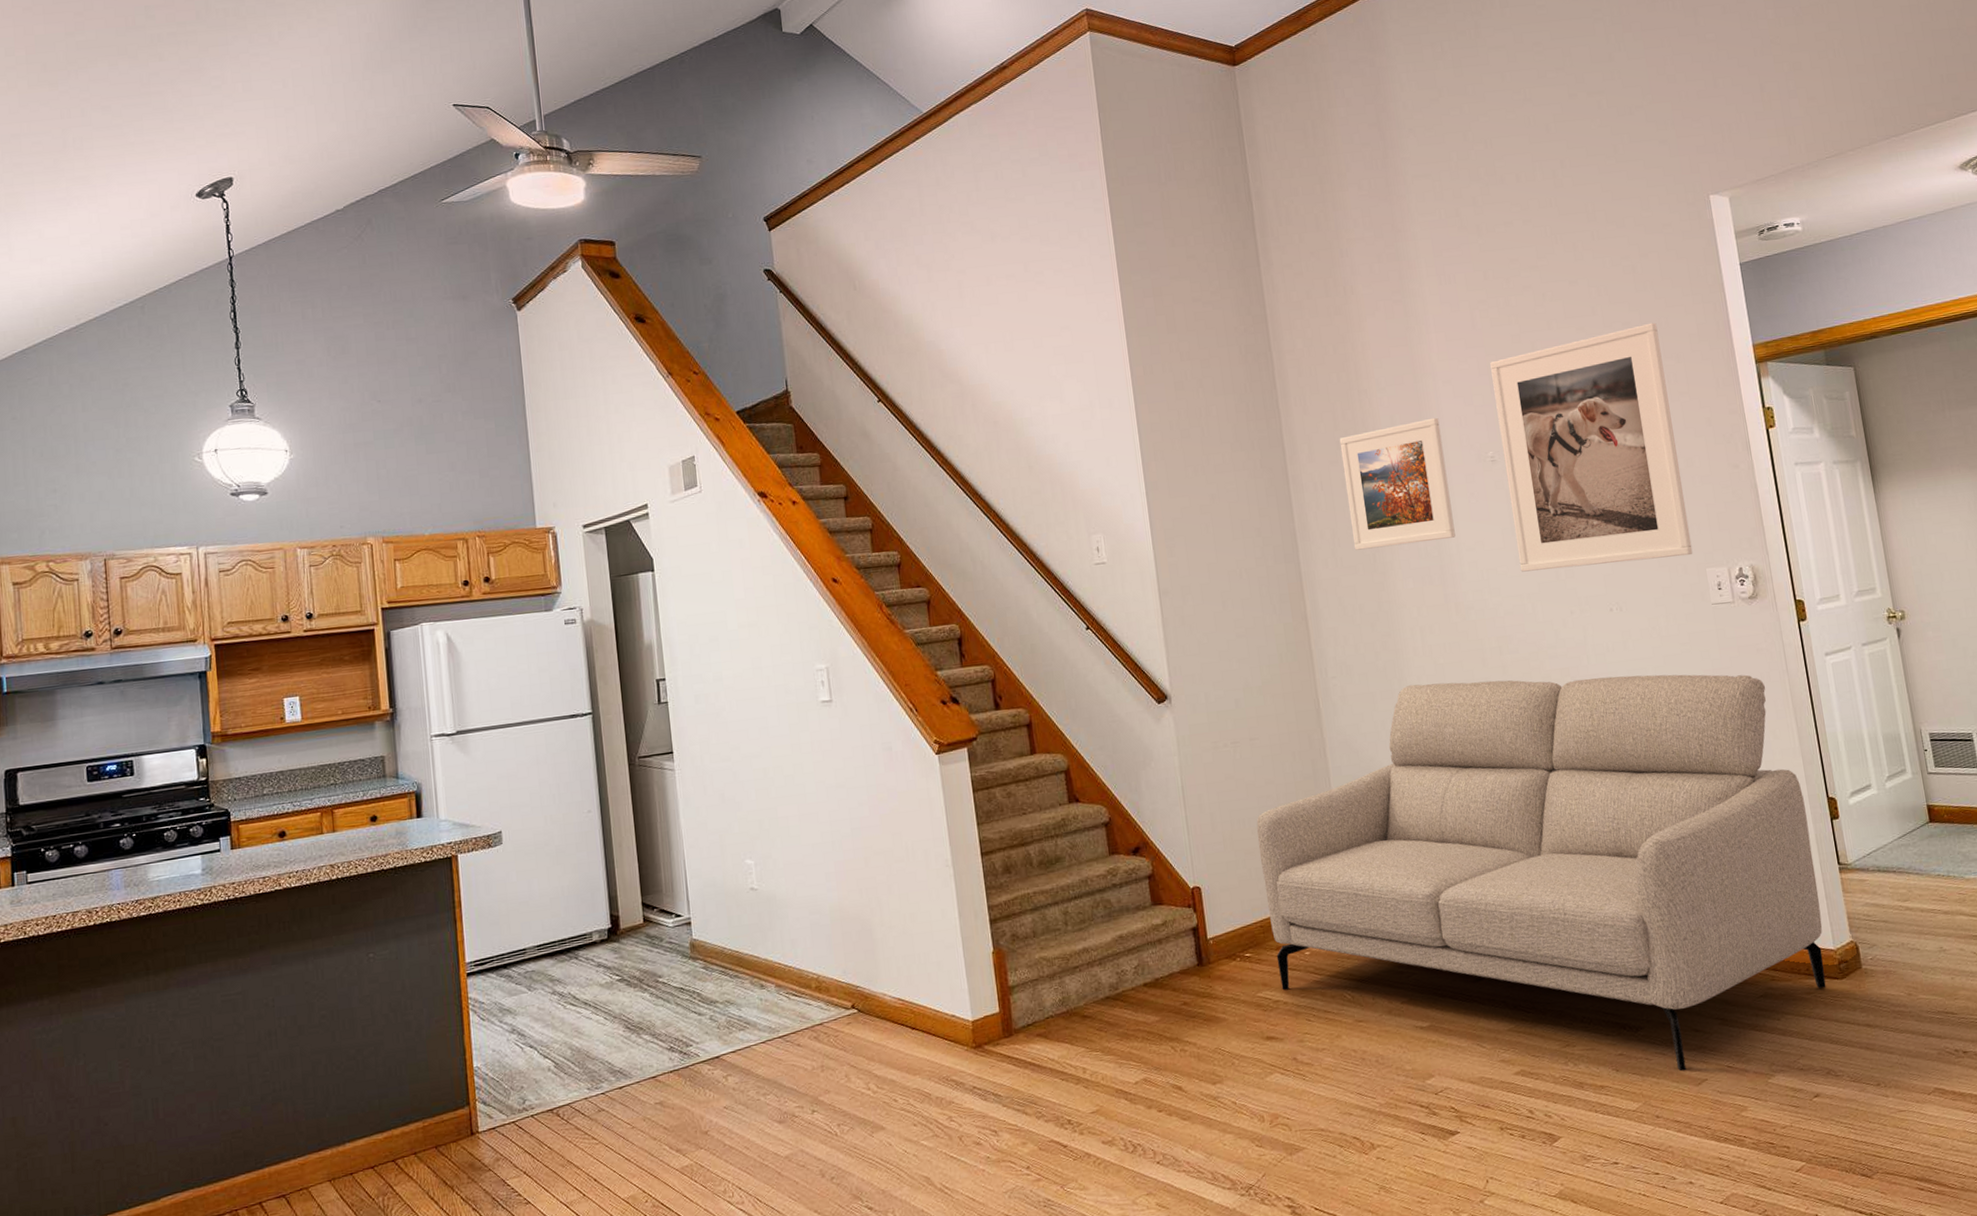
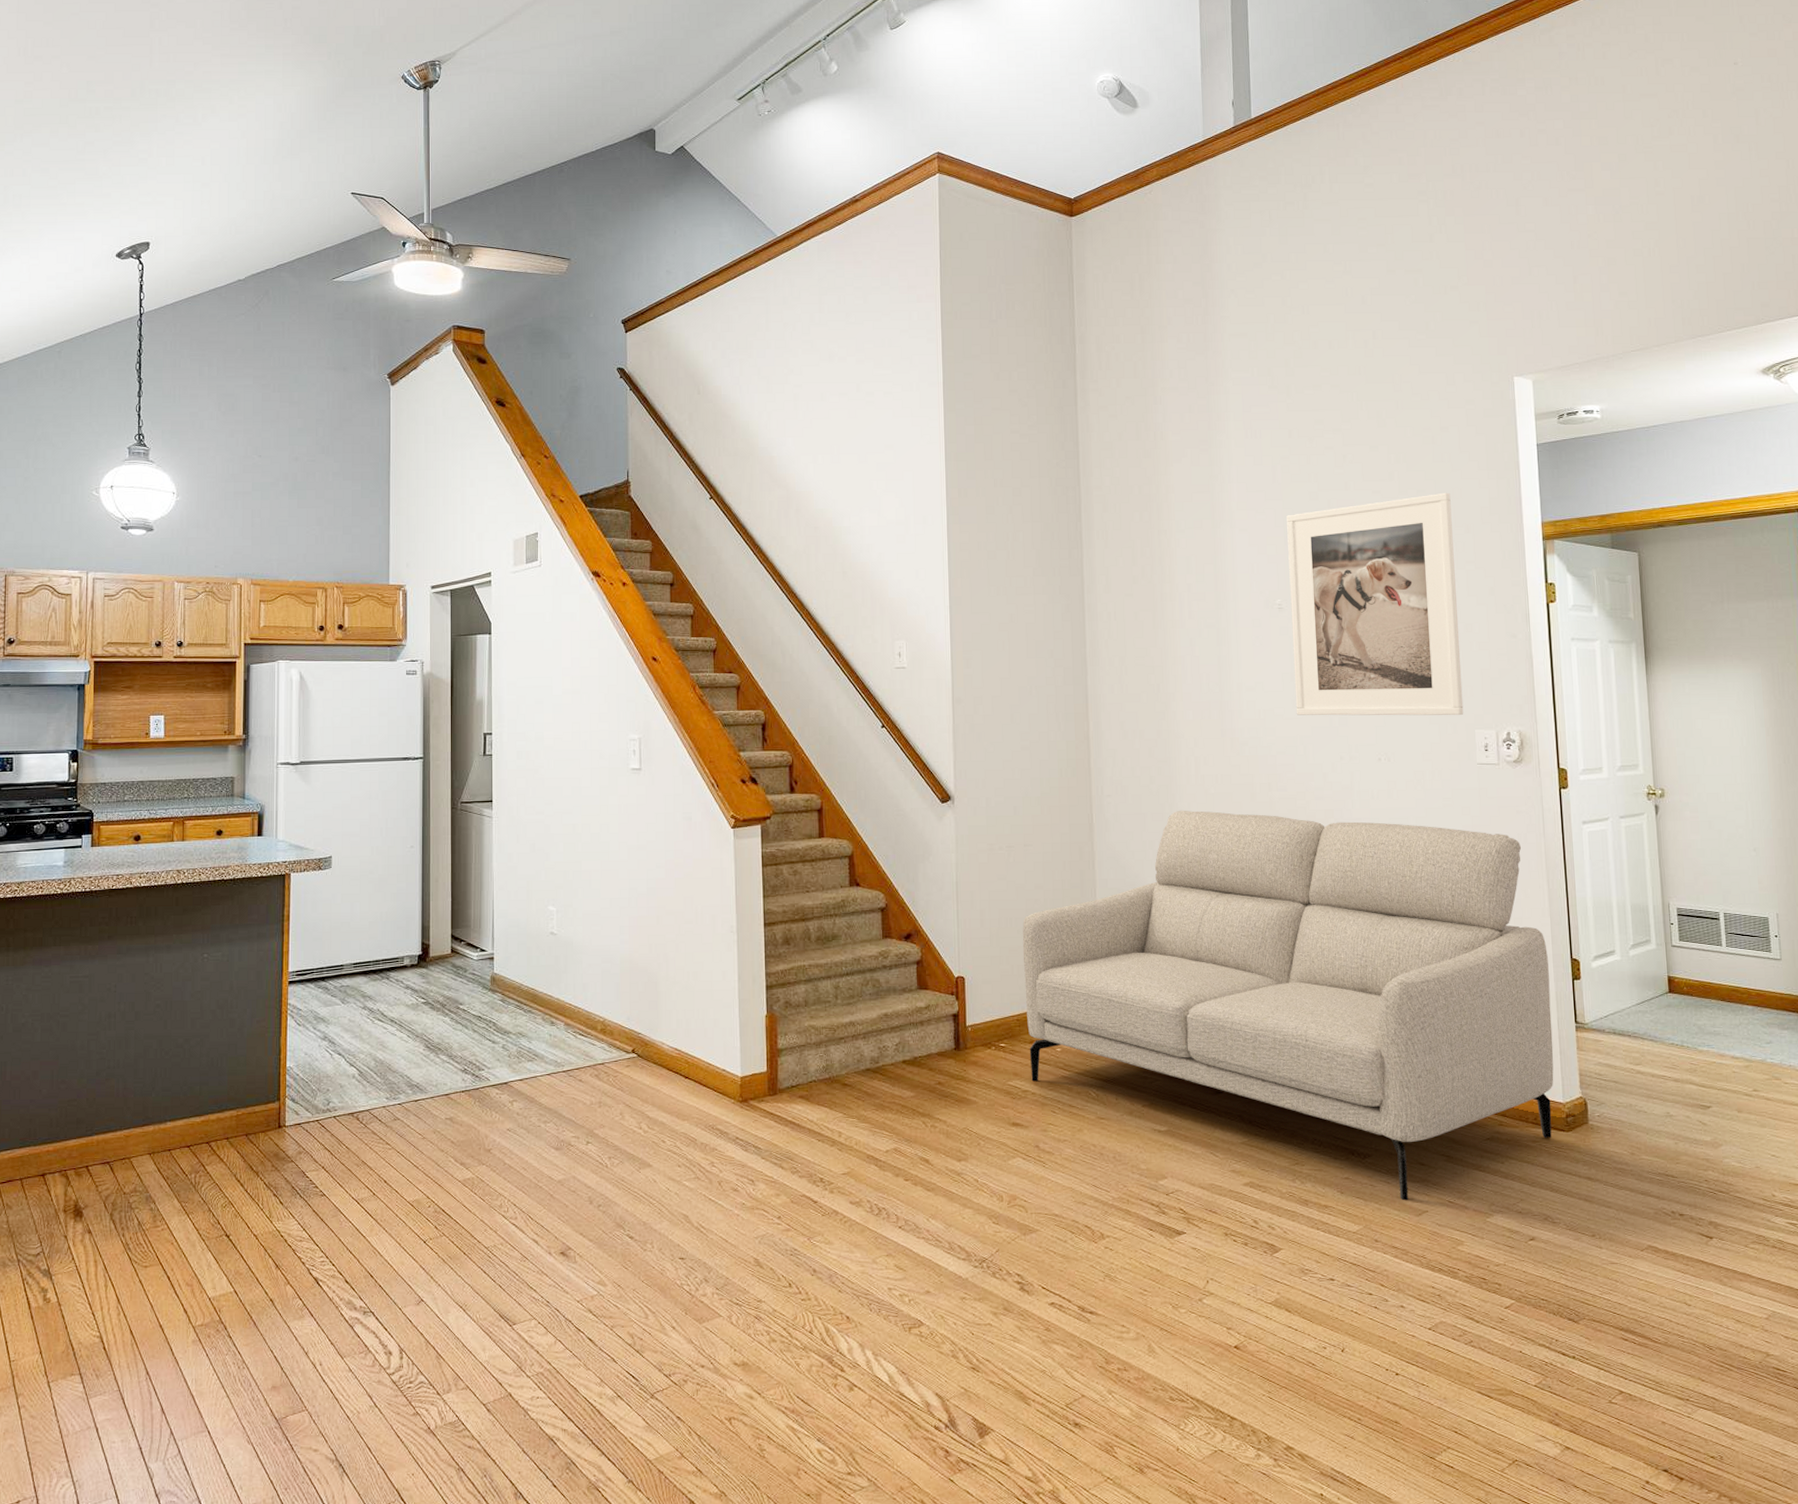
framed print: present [1339,417,1456,550] -> none [1136,562,1237,679]

